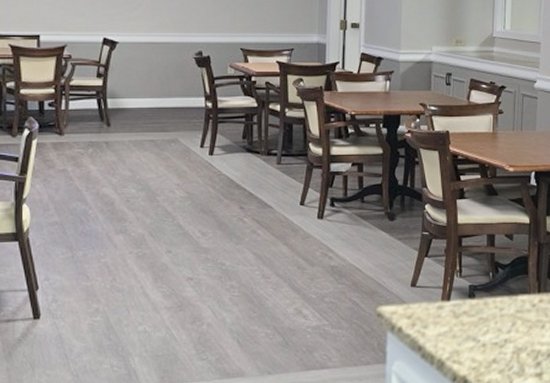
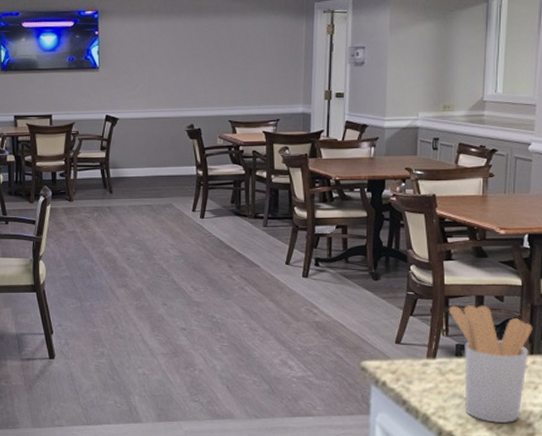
utensil holder: none [462,243,540,365] -> present [448,304,533,424]

